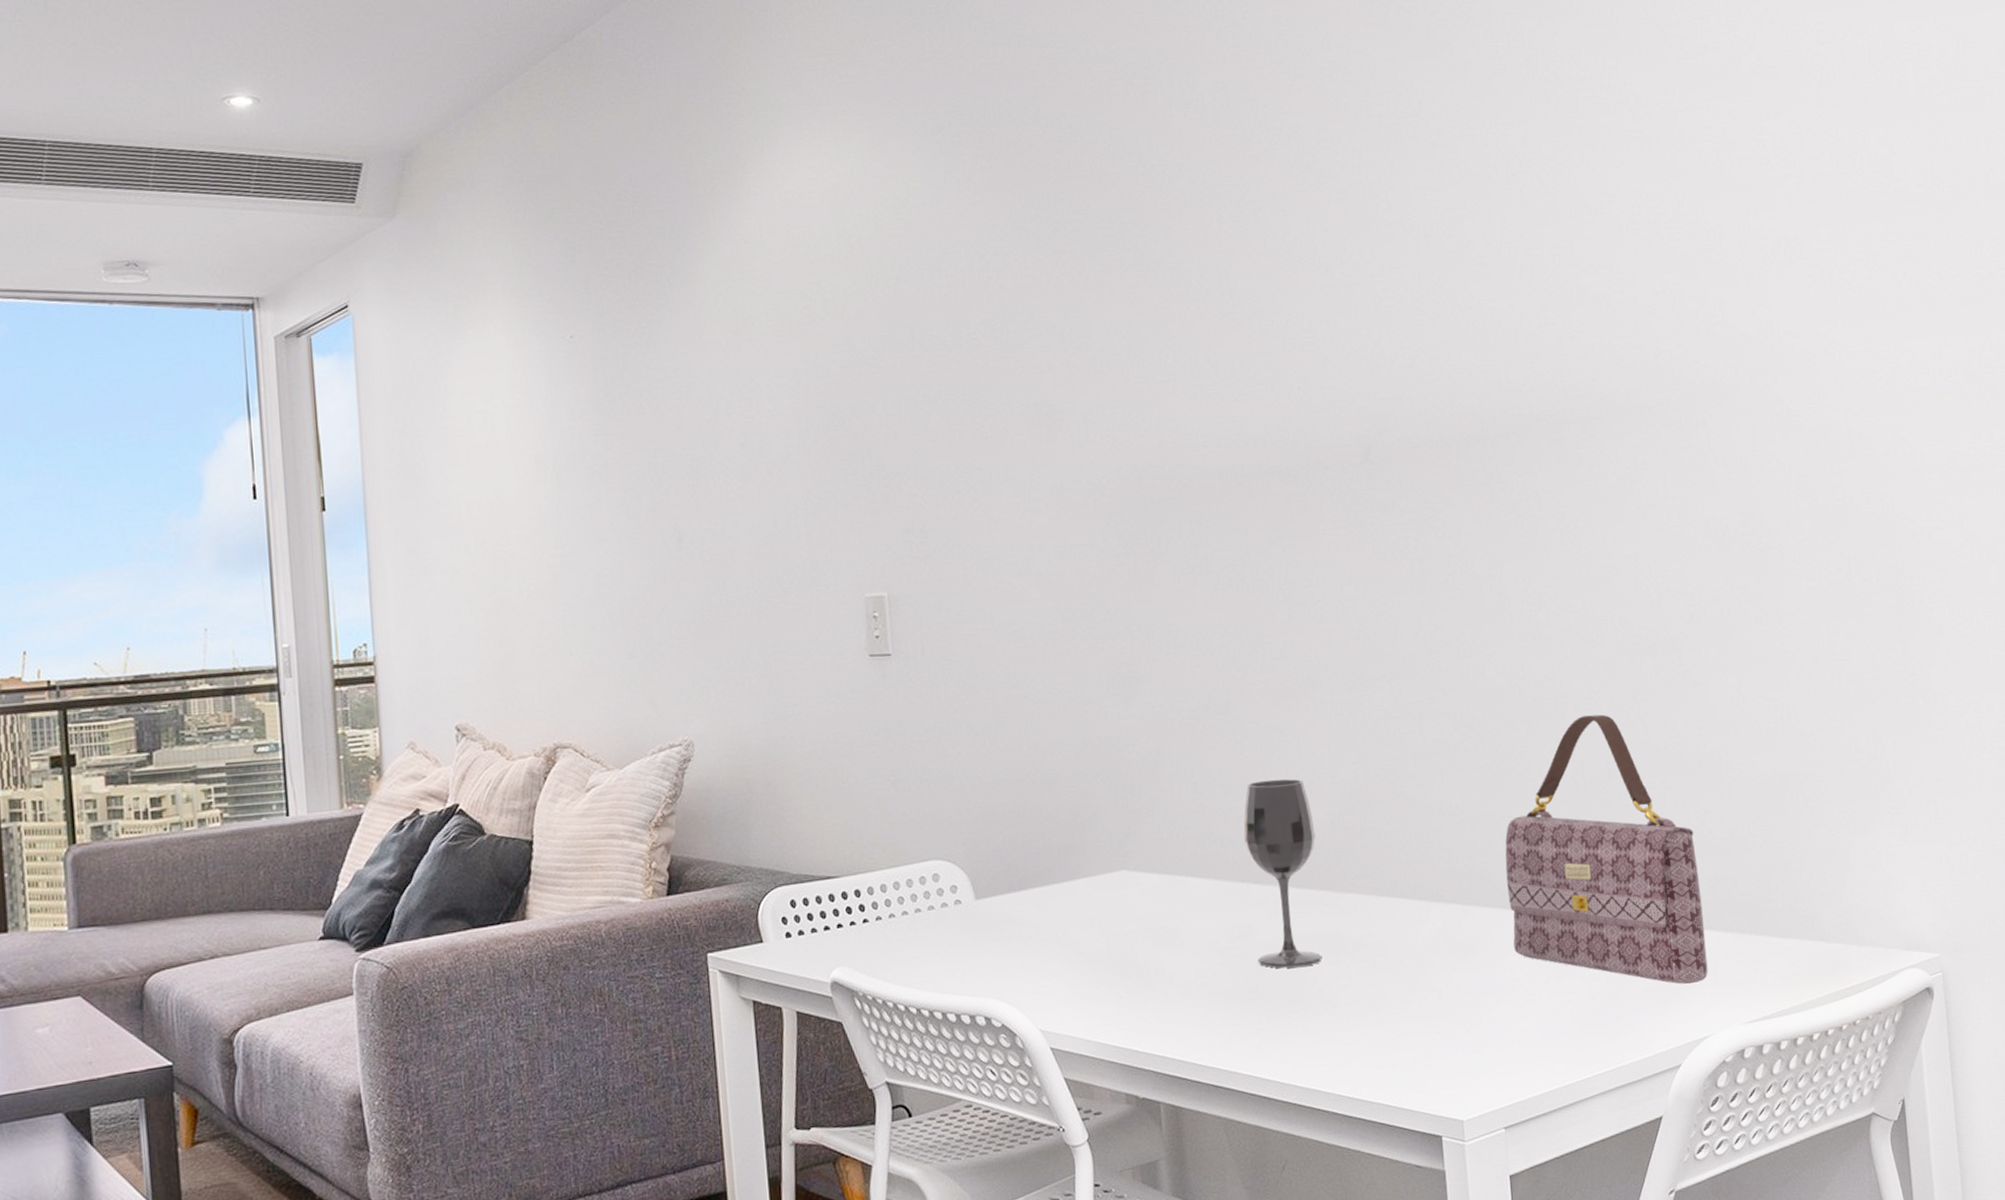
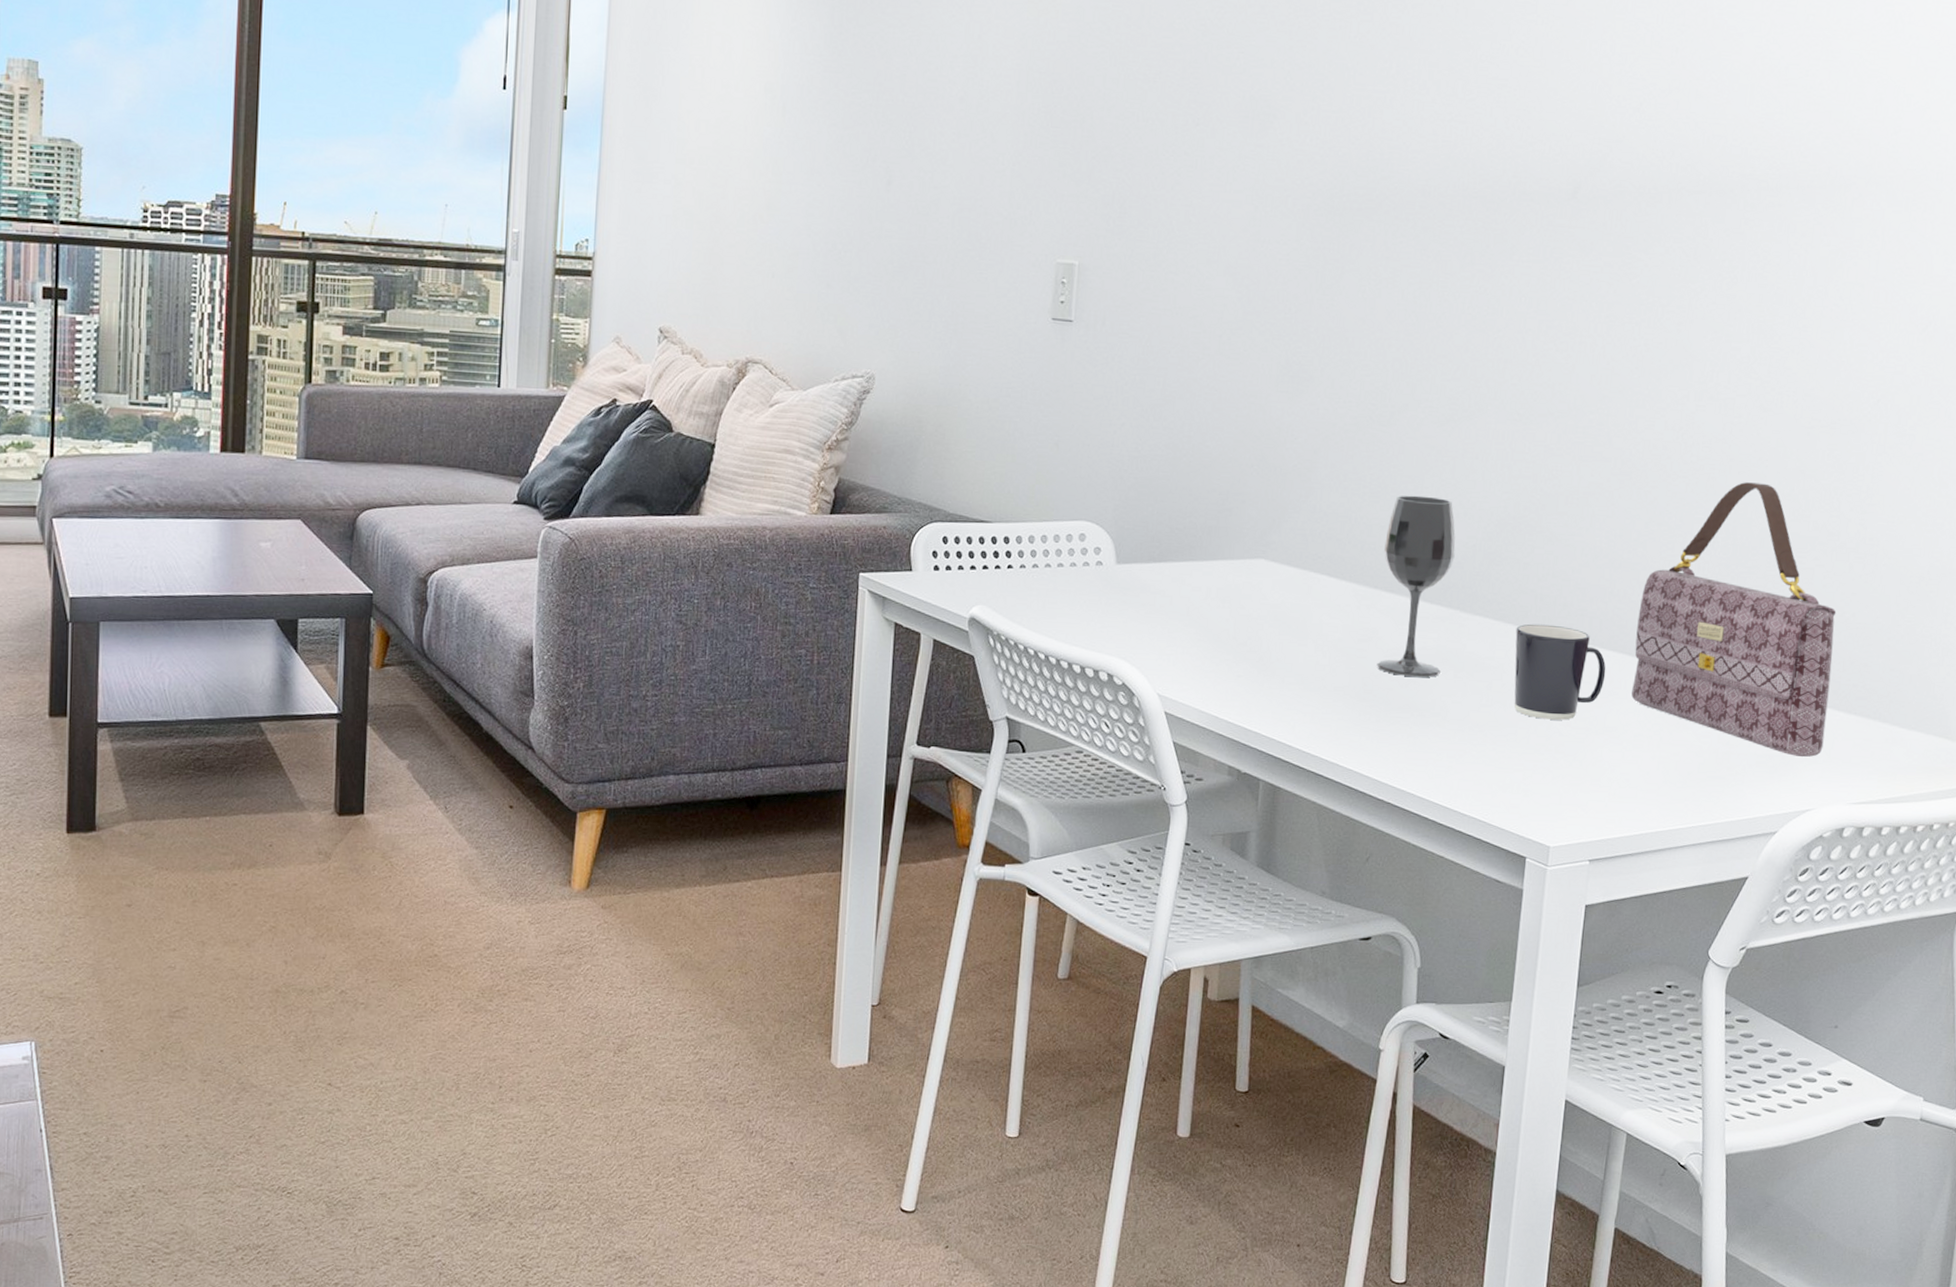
mug: none [1389,890,1486,989] -> present [1514,623,1606,720]

